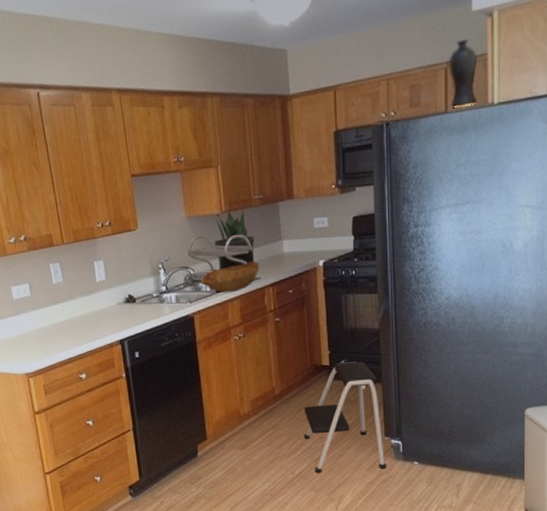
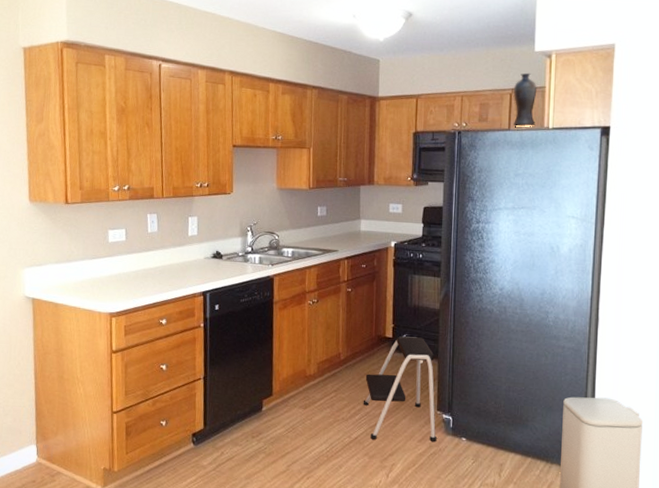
dish rack: present [187,234,253,283] -> none [273,206,334,248]
wooden bowl: present [200,260,259,293] -> none [284,234,338,261]
planter: present [214,208,254,269] -> none [300,187,336,239]

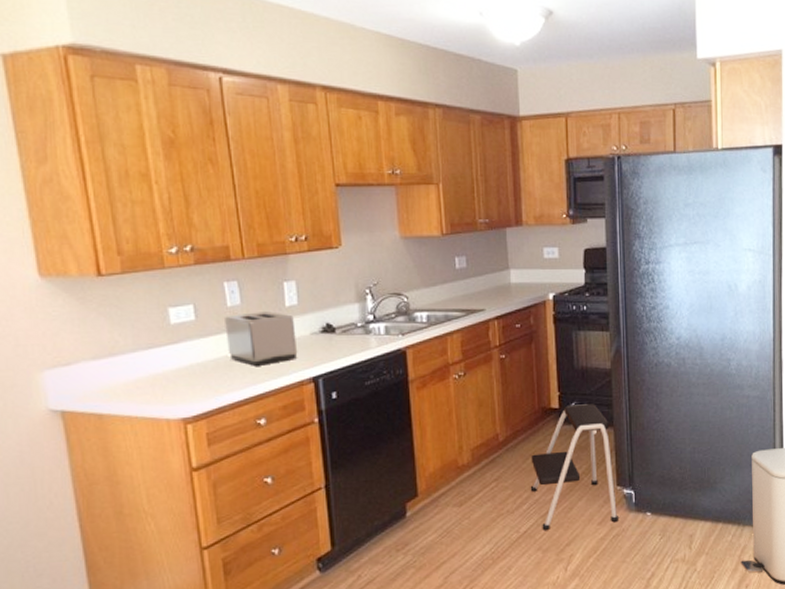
toaster: none [145,238,194,279] -> present [225,312,298,366]
vase: present [514,73,536,126] -> none [677,84,702,147]

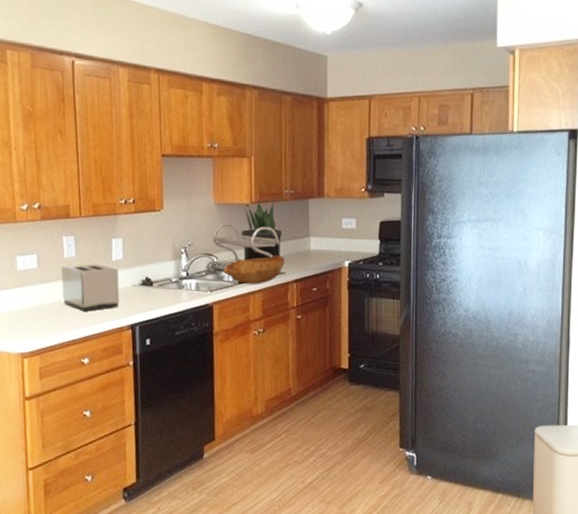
dish rack: none [400,259,477,312] -> present [211,223,280,272]
wooden bowl: none [415,290,483,325] -> present [224,254,285,285]
planter: none [433,232,478,298] -> present [241,201,282,260]
step stool: present [530,404,618,530] -> none [317,367,400,483]

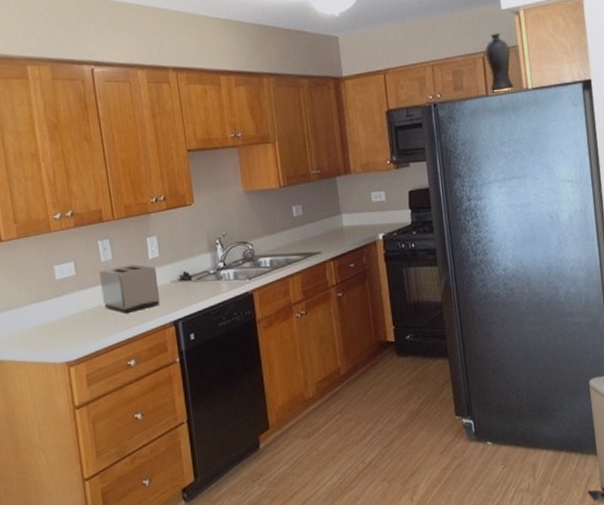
dish rack: present [211,223,280,272] -> none [245,208,313,259]
wooden bowl: present [224,254,285,285] -> none [260,235,320,269]
planter: present [241,201,282,260] -> none [272,183,314,244]
vase: none [475,70,499,129] -> present [486,32,513,90]

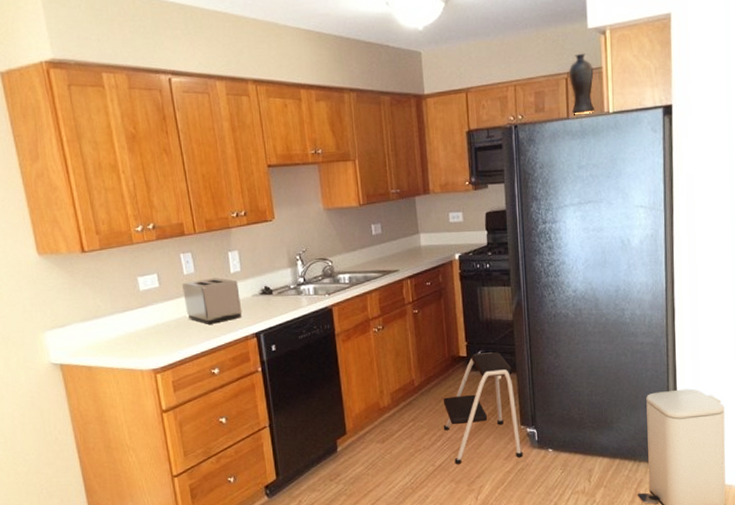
step stool: none [371,336,460,461] -> present [443,352,523,464]

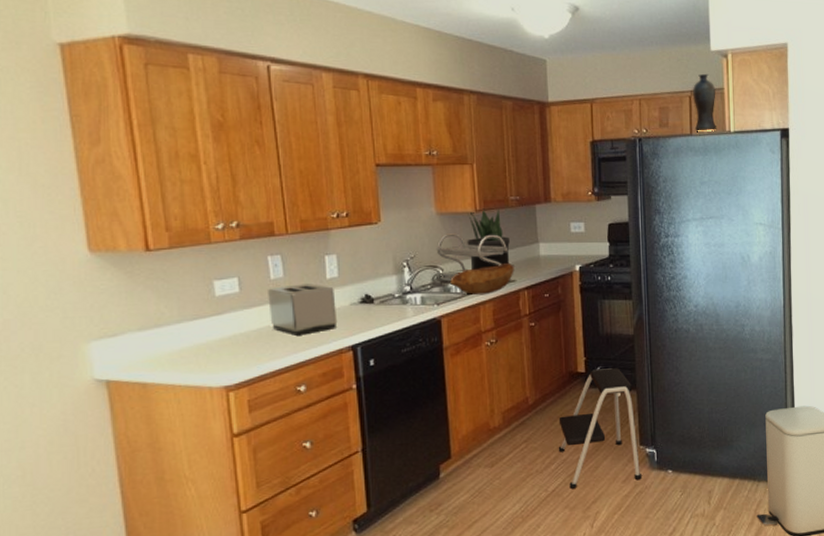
dish rack: none [325,227,391,275] -> present [436,233,509,284]
wooden bowl: none [339,253,397,285] -> present [450,262,514,296]
planter: none [352,202,392,261] -> present [467,208,510,270]

